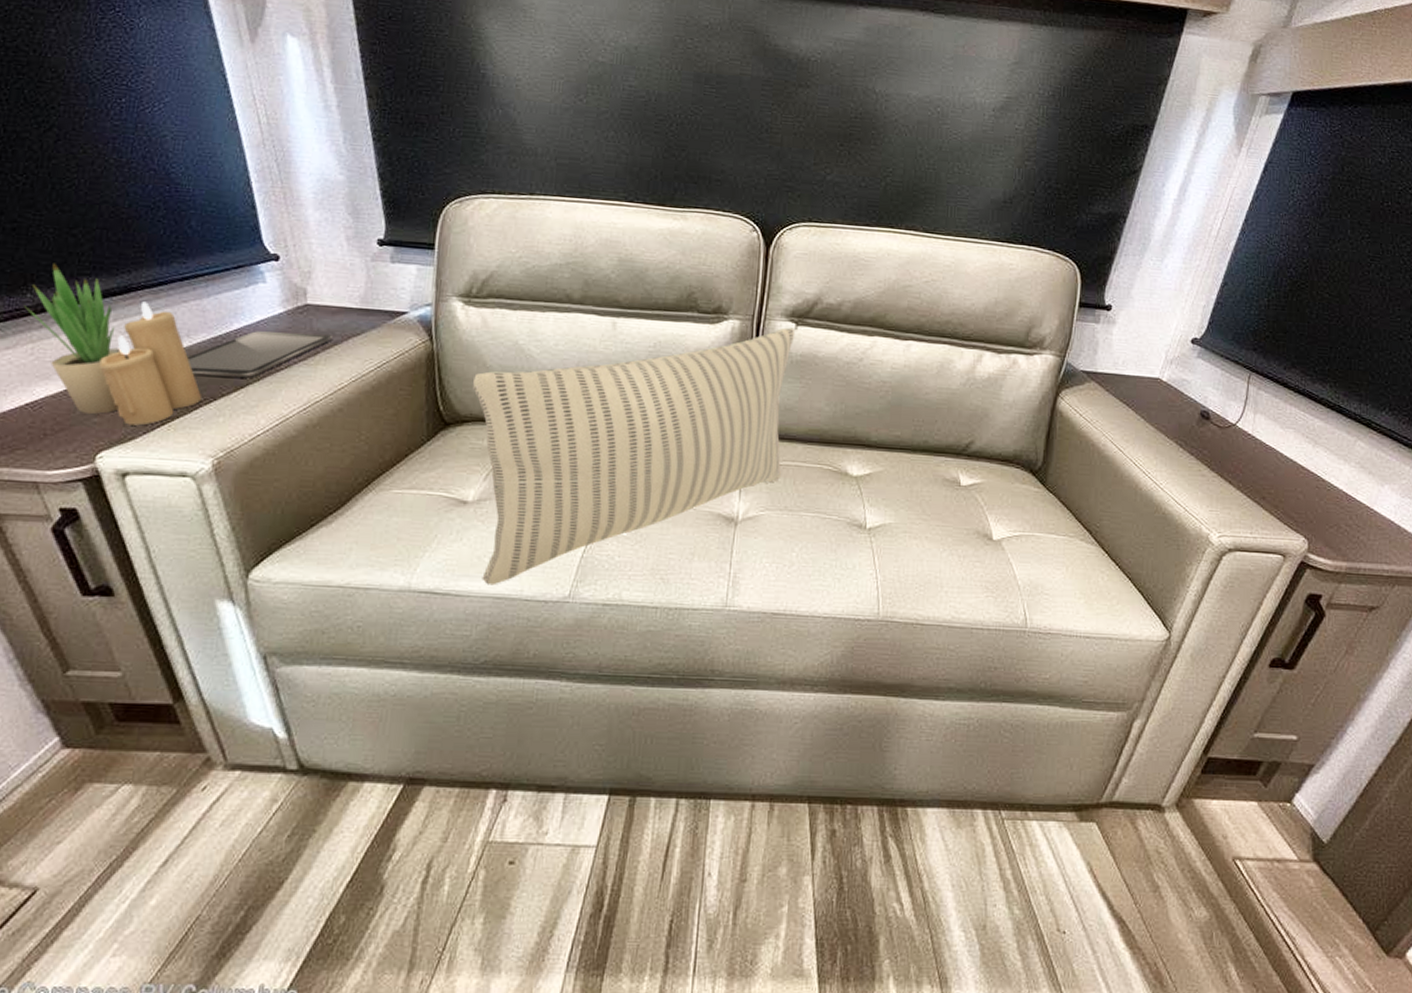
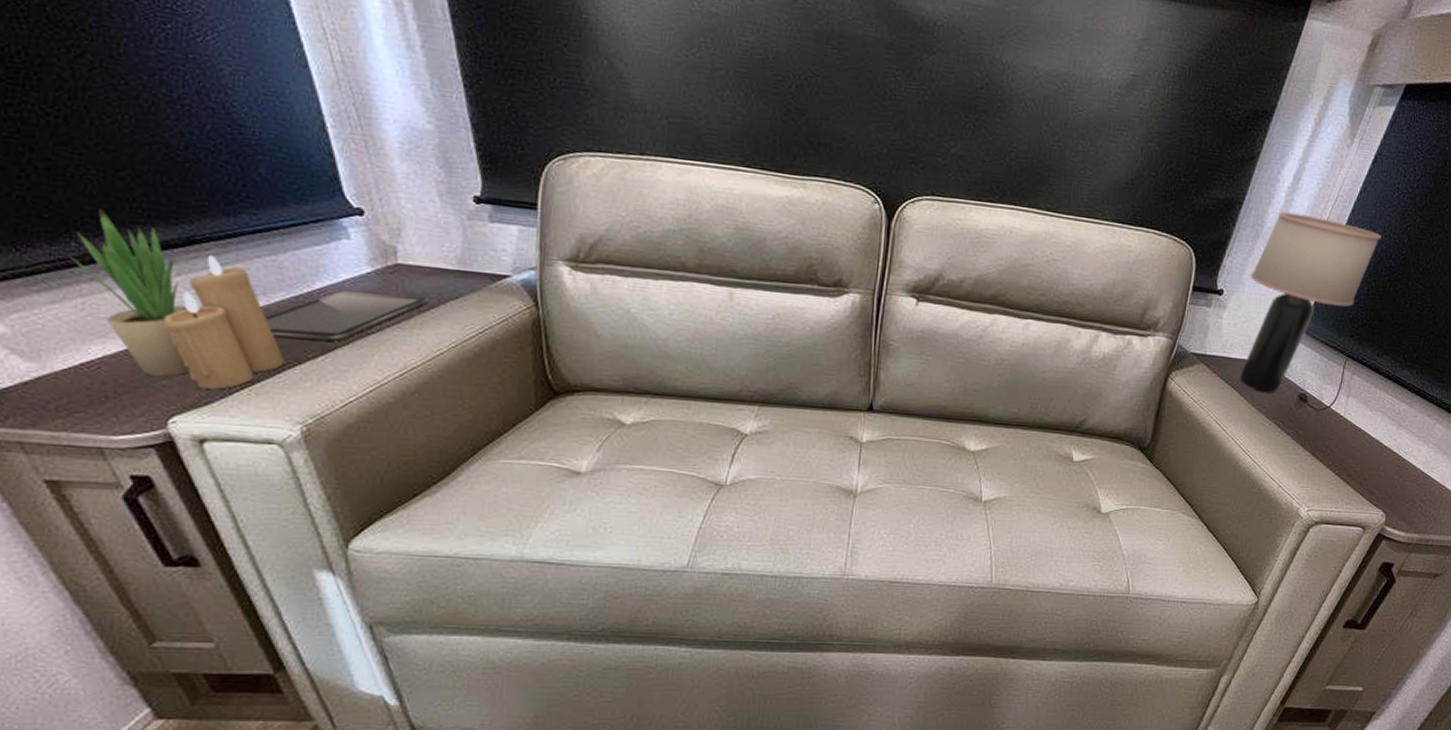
pillow: present [473,327,794,586] -> none [583,303,915,556]
table lamp: none [1135,224,1279,410] -> present [1240,211,1382,392]

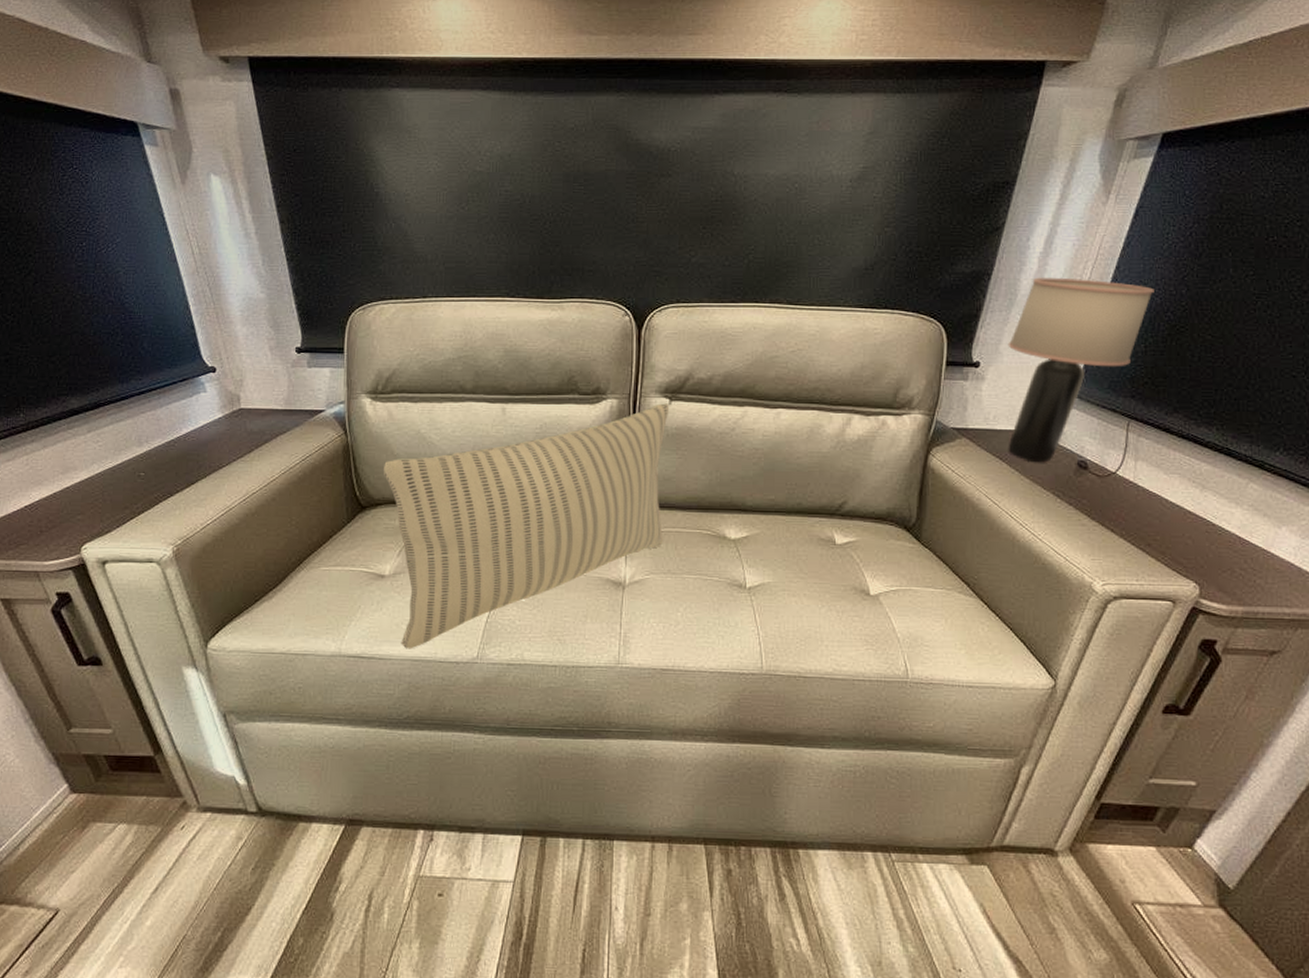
potted plant: present [68,208,190,377] -> none [18,386,96,513]
candle: present [163,255,285,390] -> none [79,415,161,521]
tablet: present [265,291,429,341] -> none [148,433,264,476]
pillow: none [583,303,915,556] -> present [384,403,668,649]

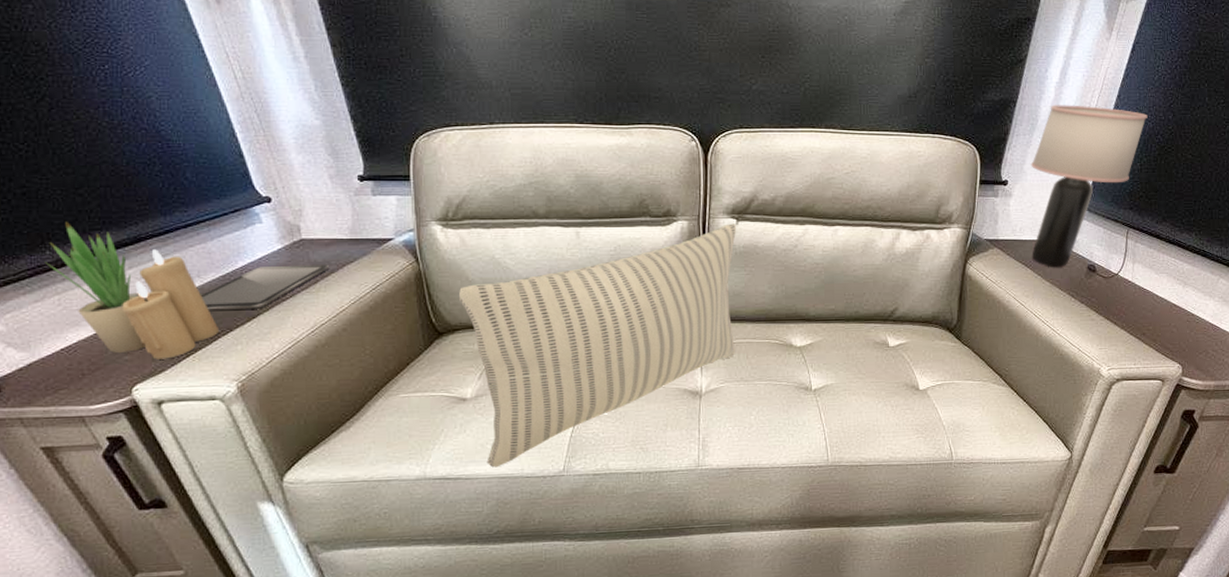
potted plant: none [18,386,96,513] -> present [44,221,146,354]
candle: none [79,415,161,521] -> present [122,249,220,360]
tablet: none [148,433,264,476] -> present [201,264,330,311]

